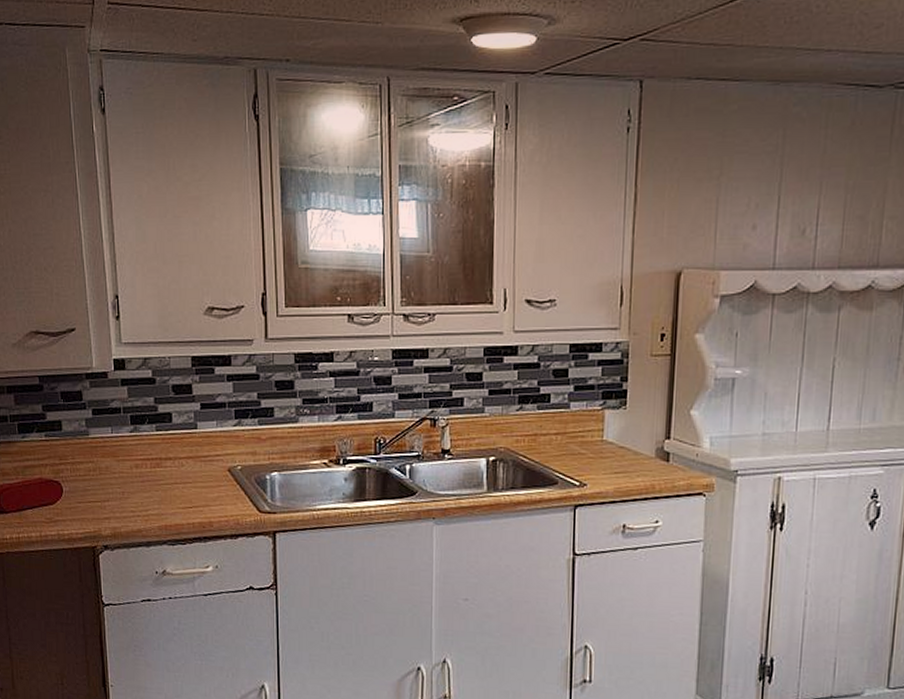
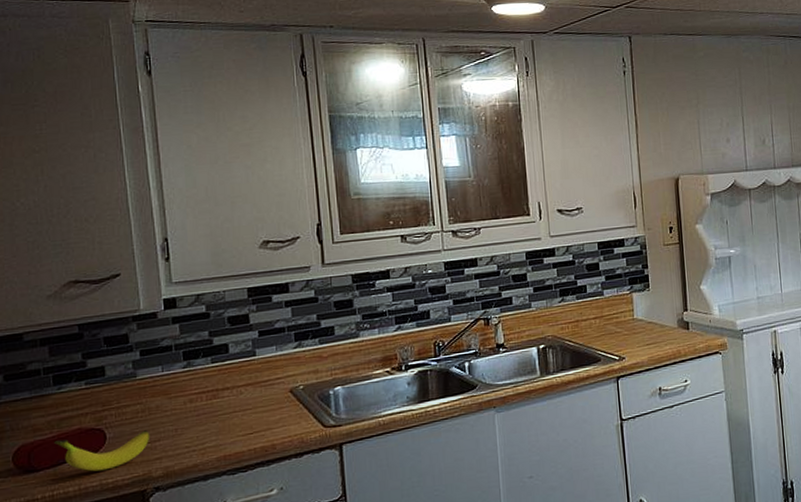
banana: none [19,487,101,522] -> present [54,430,150,472]

